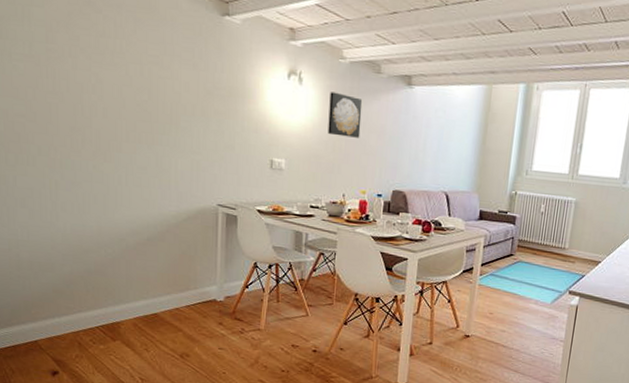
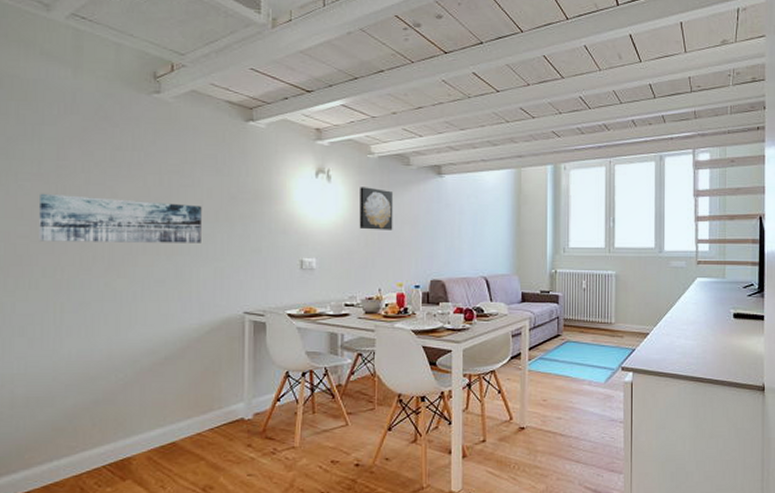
wall art: none [31,74,180,136] -> present [38,193,202,243]

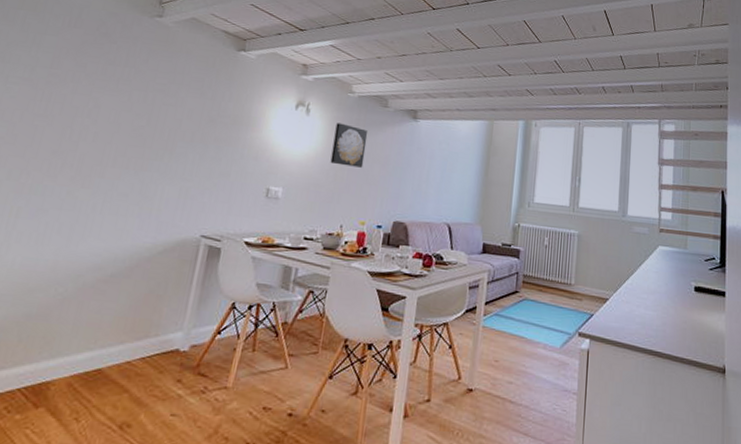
wall art: present [38,193,202,243] -> none [12,97,180,162]

